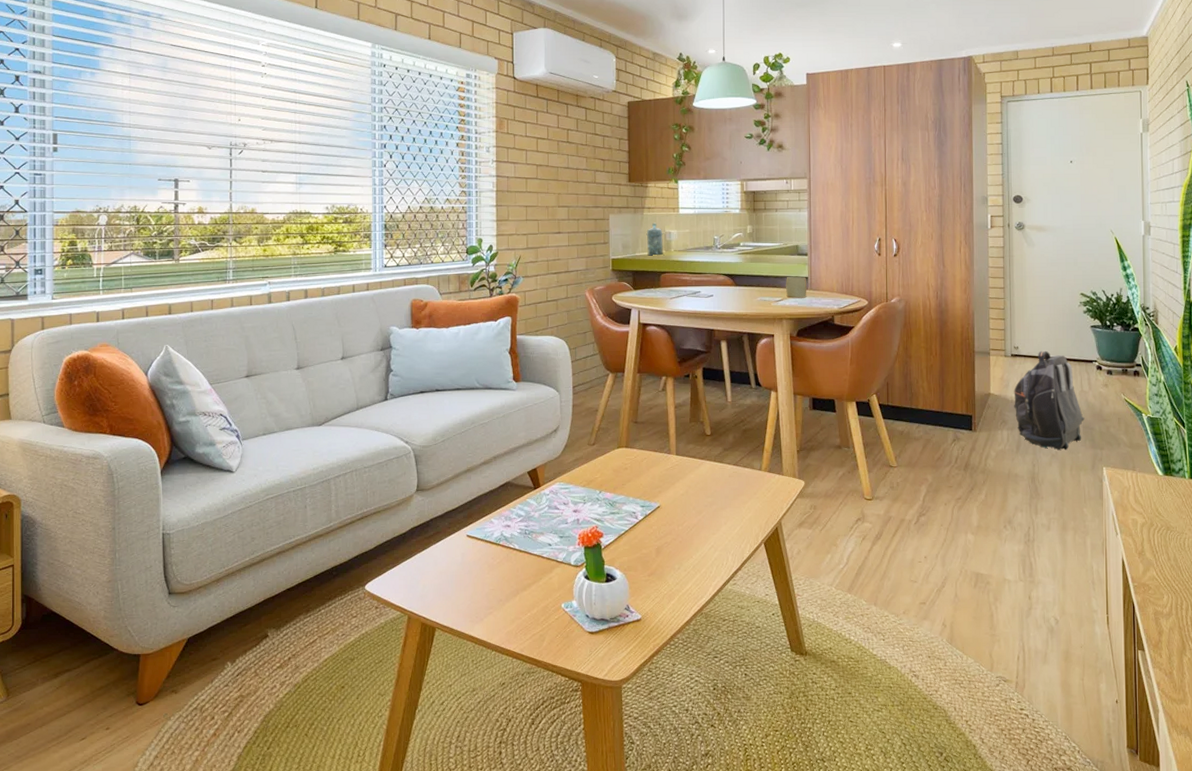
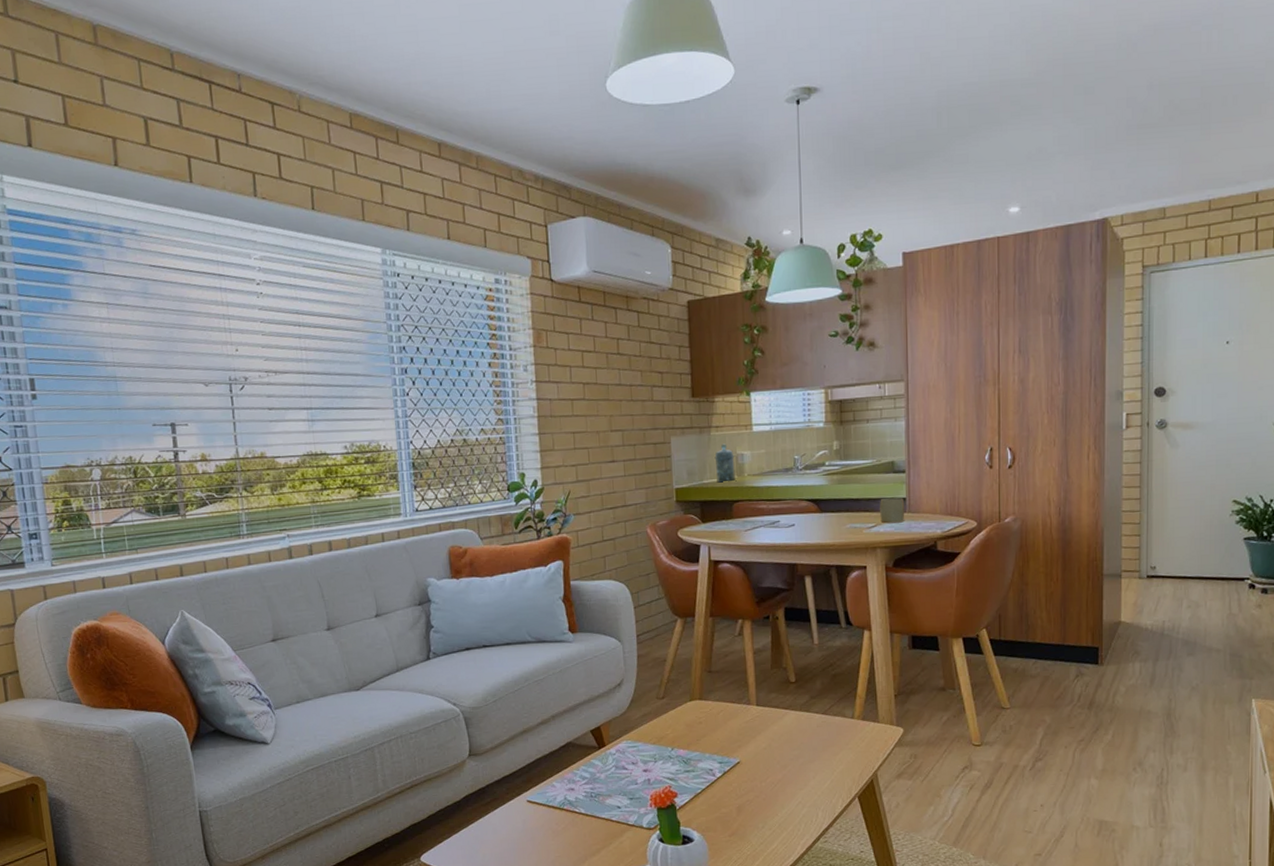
backpack: present [1014,350,1085,450] -> none [1148,569,1232,682]

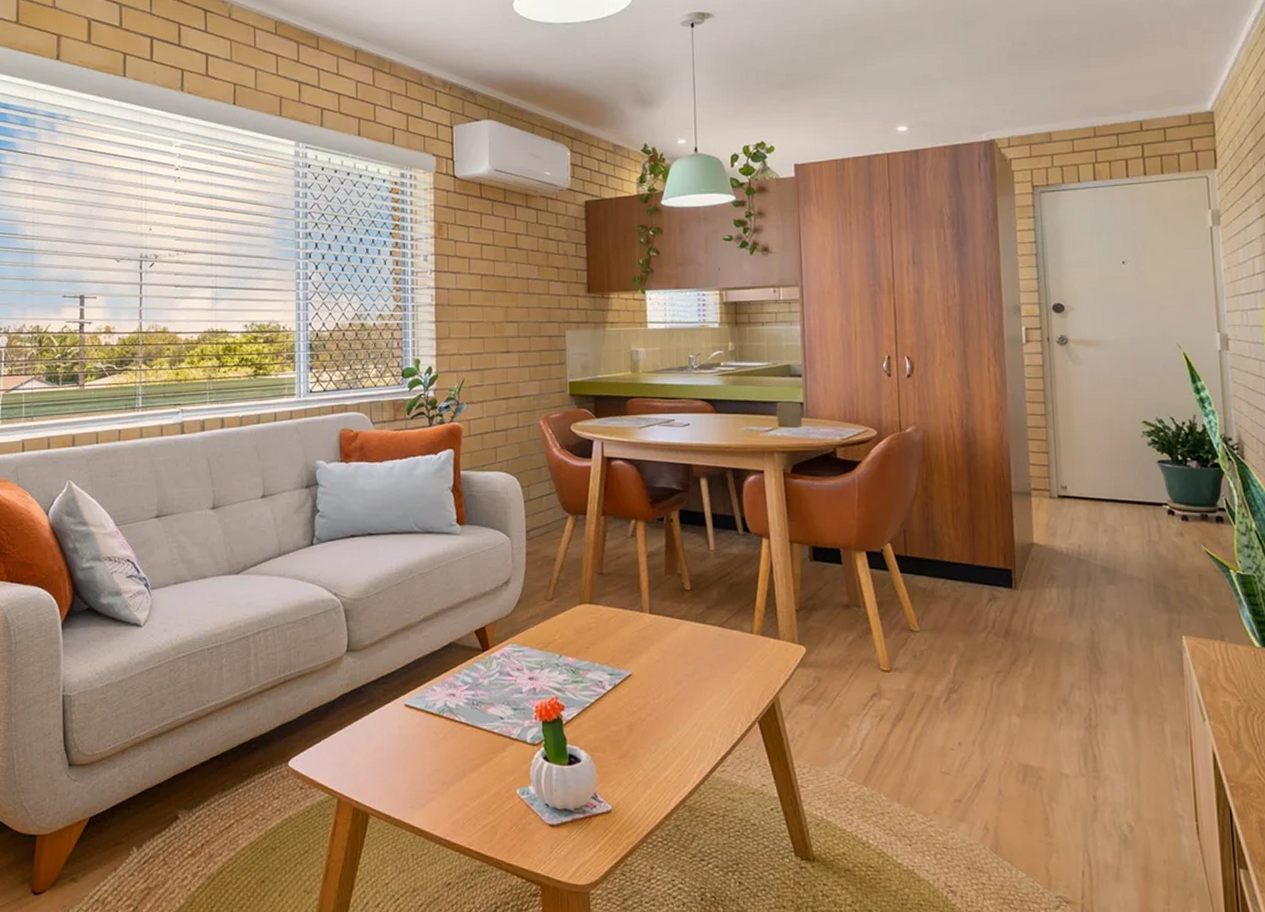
canister: present [714,443,735,483] -> none [609,339,630,378]

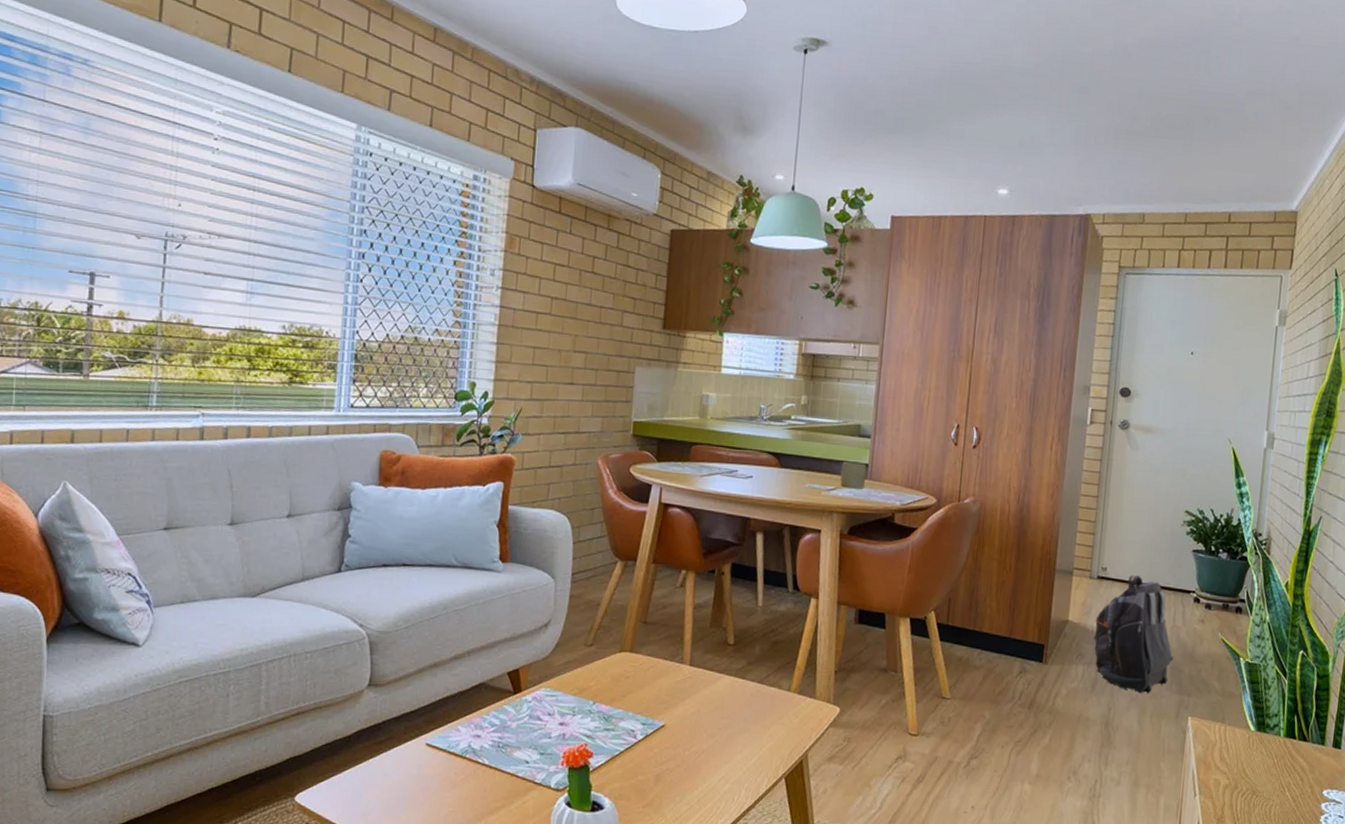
backpack: none [1063,491,1156,613] -> present [1094,574,1174,693]

